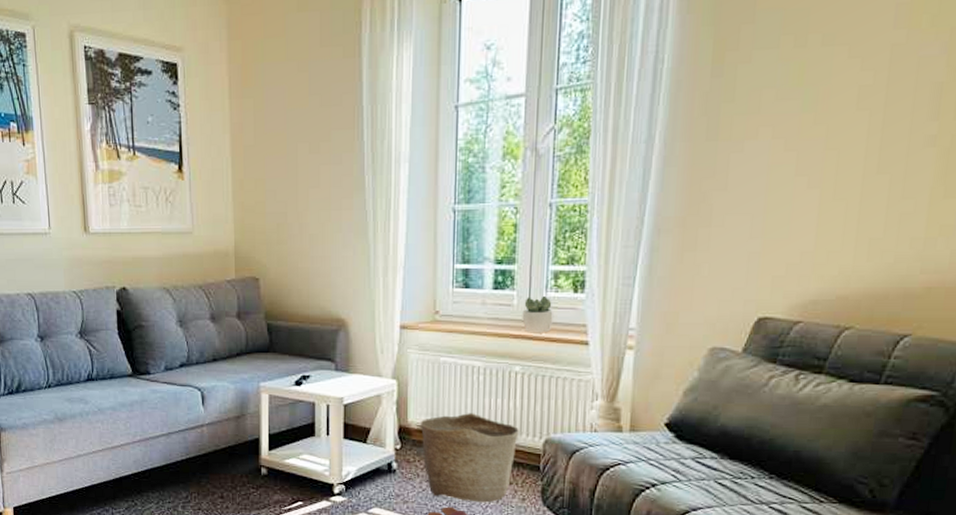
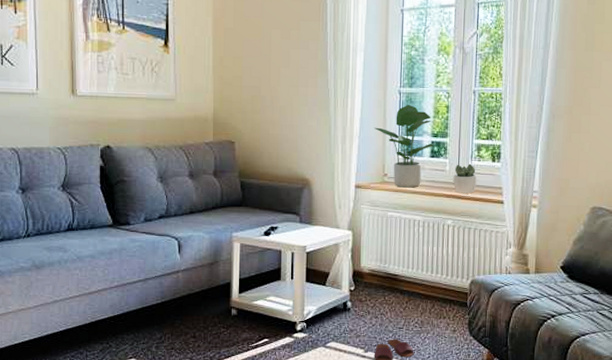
basket: present [420,413,520,503] -> none [371,259,452,335]
potted plant: none [422,225,499,327] -> present [373,105,435,188]

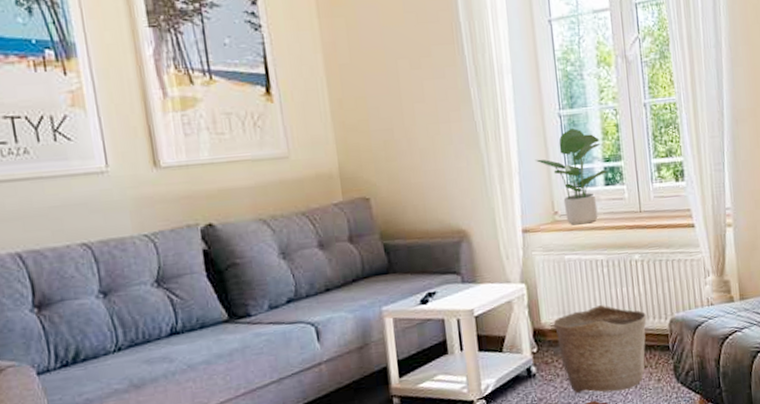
basket: none [371,259,452,335] -> present [553,305,647,393]
succulent plant: present [453,163,478,194] -> none [634,186,663,223]

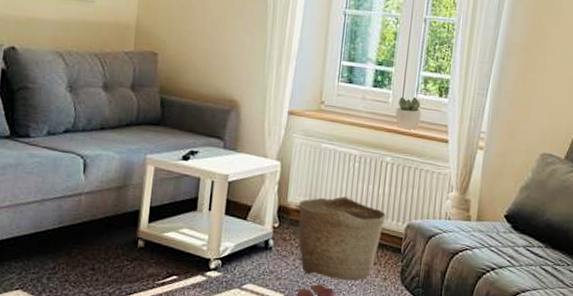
potted plant: present [534,129,608,225] -> none [313,28,379,119]
succulent plant: none [634,186,663,223] -> present [395,96,423,130]

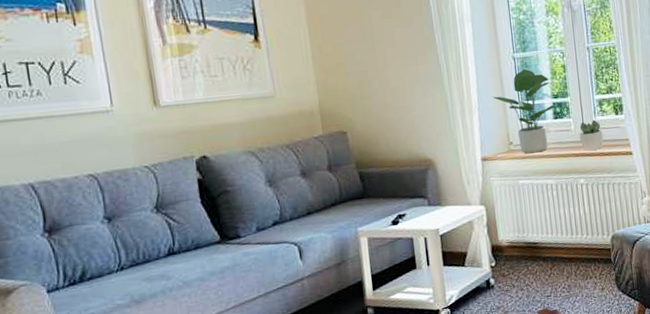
basket: present [298,196,387,282] -> none [509,223,592,301]
potted plant: none [313,28,379,119] -> present [492,69,557,154]

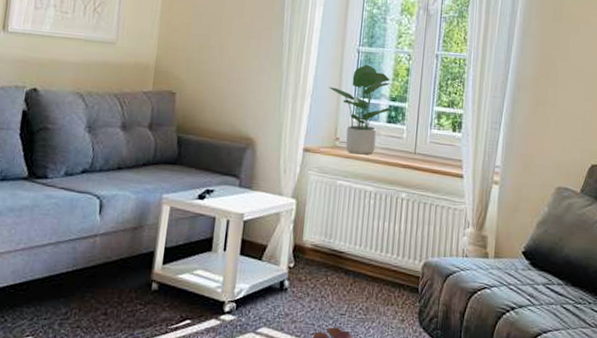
succulent plant: present [579,119,604,151] -> none [409,131,437,165]

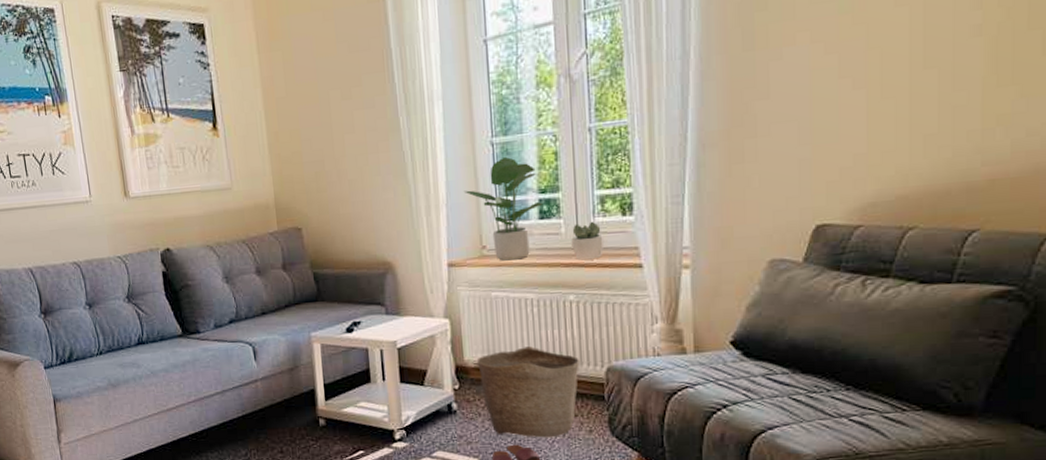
basket: none [314,234,403,324] -> present [476,346,581,438]
succulent plant: none [409,131,437,165] -> present [571,221,605,261]

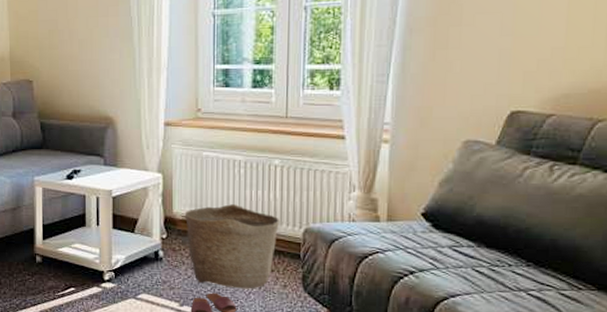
potted plant: present [463,157,544,261] -> none [184,29,257,124]
succulent plant: present [571,221,605,261] -> none [280,93,312,129]

